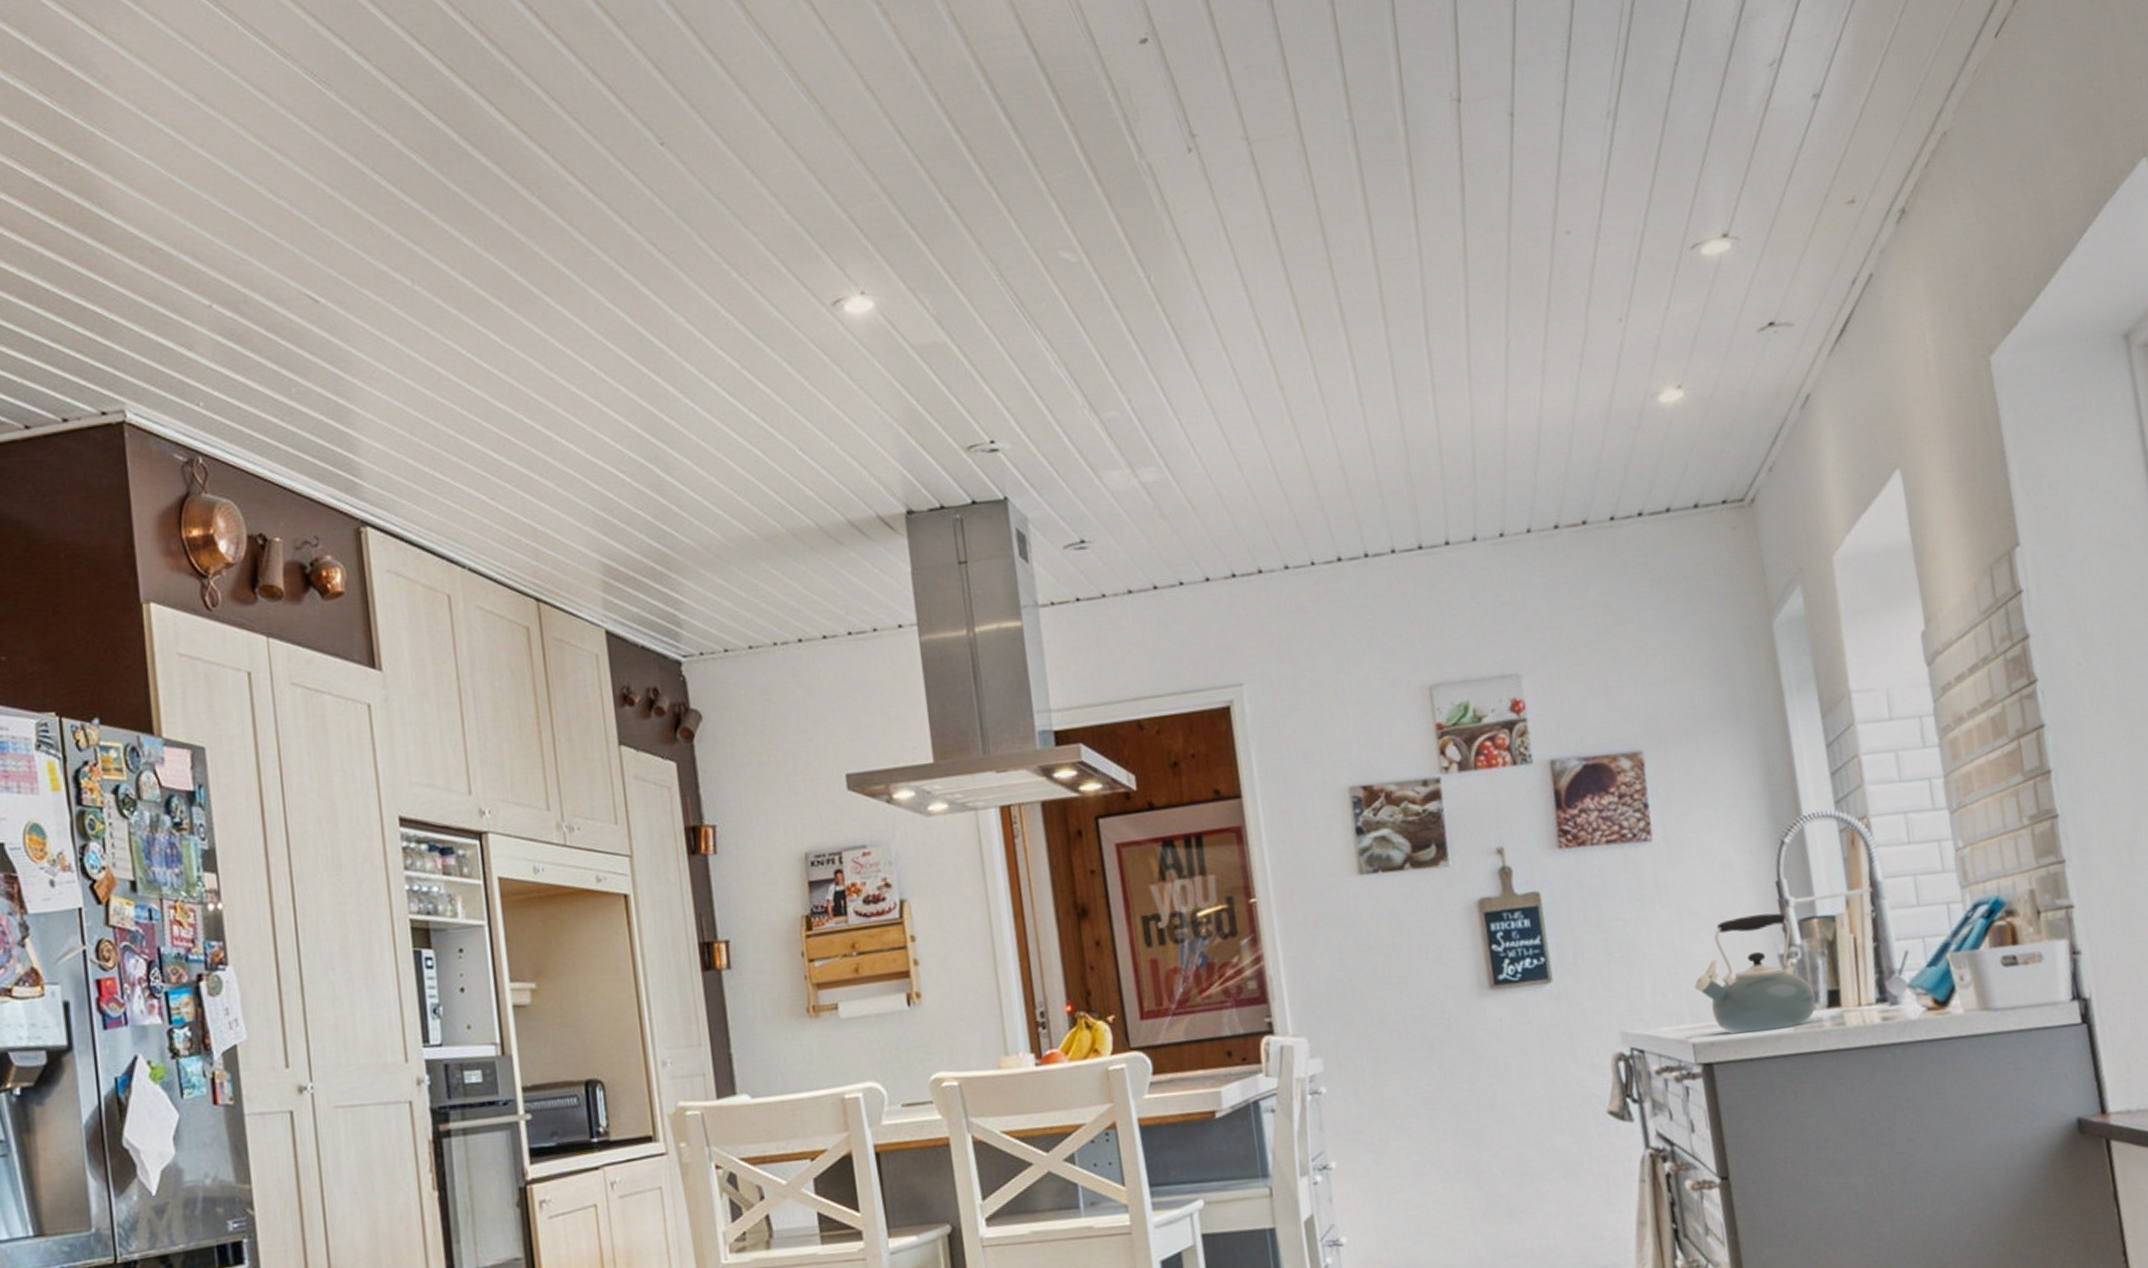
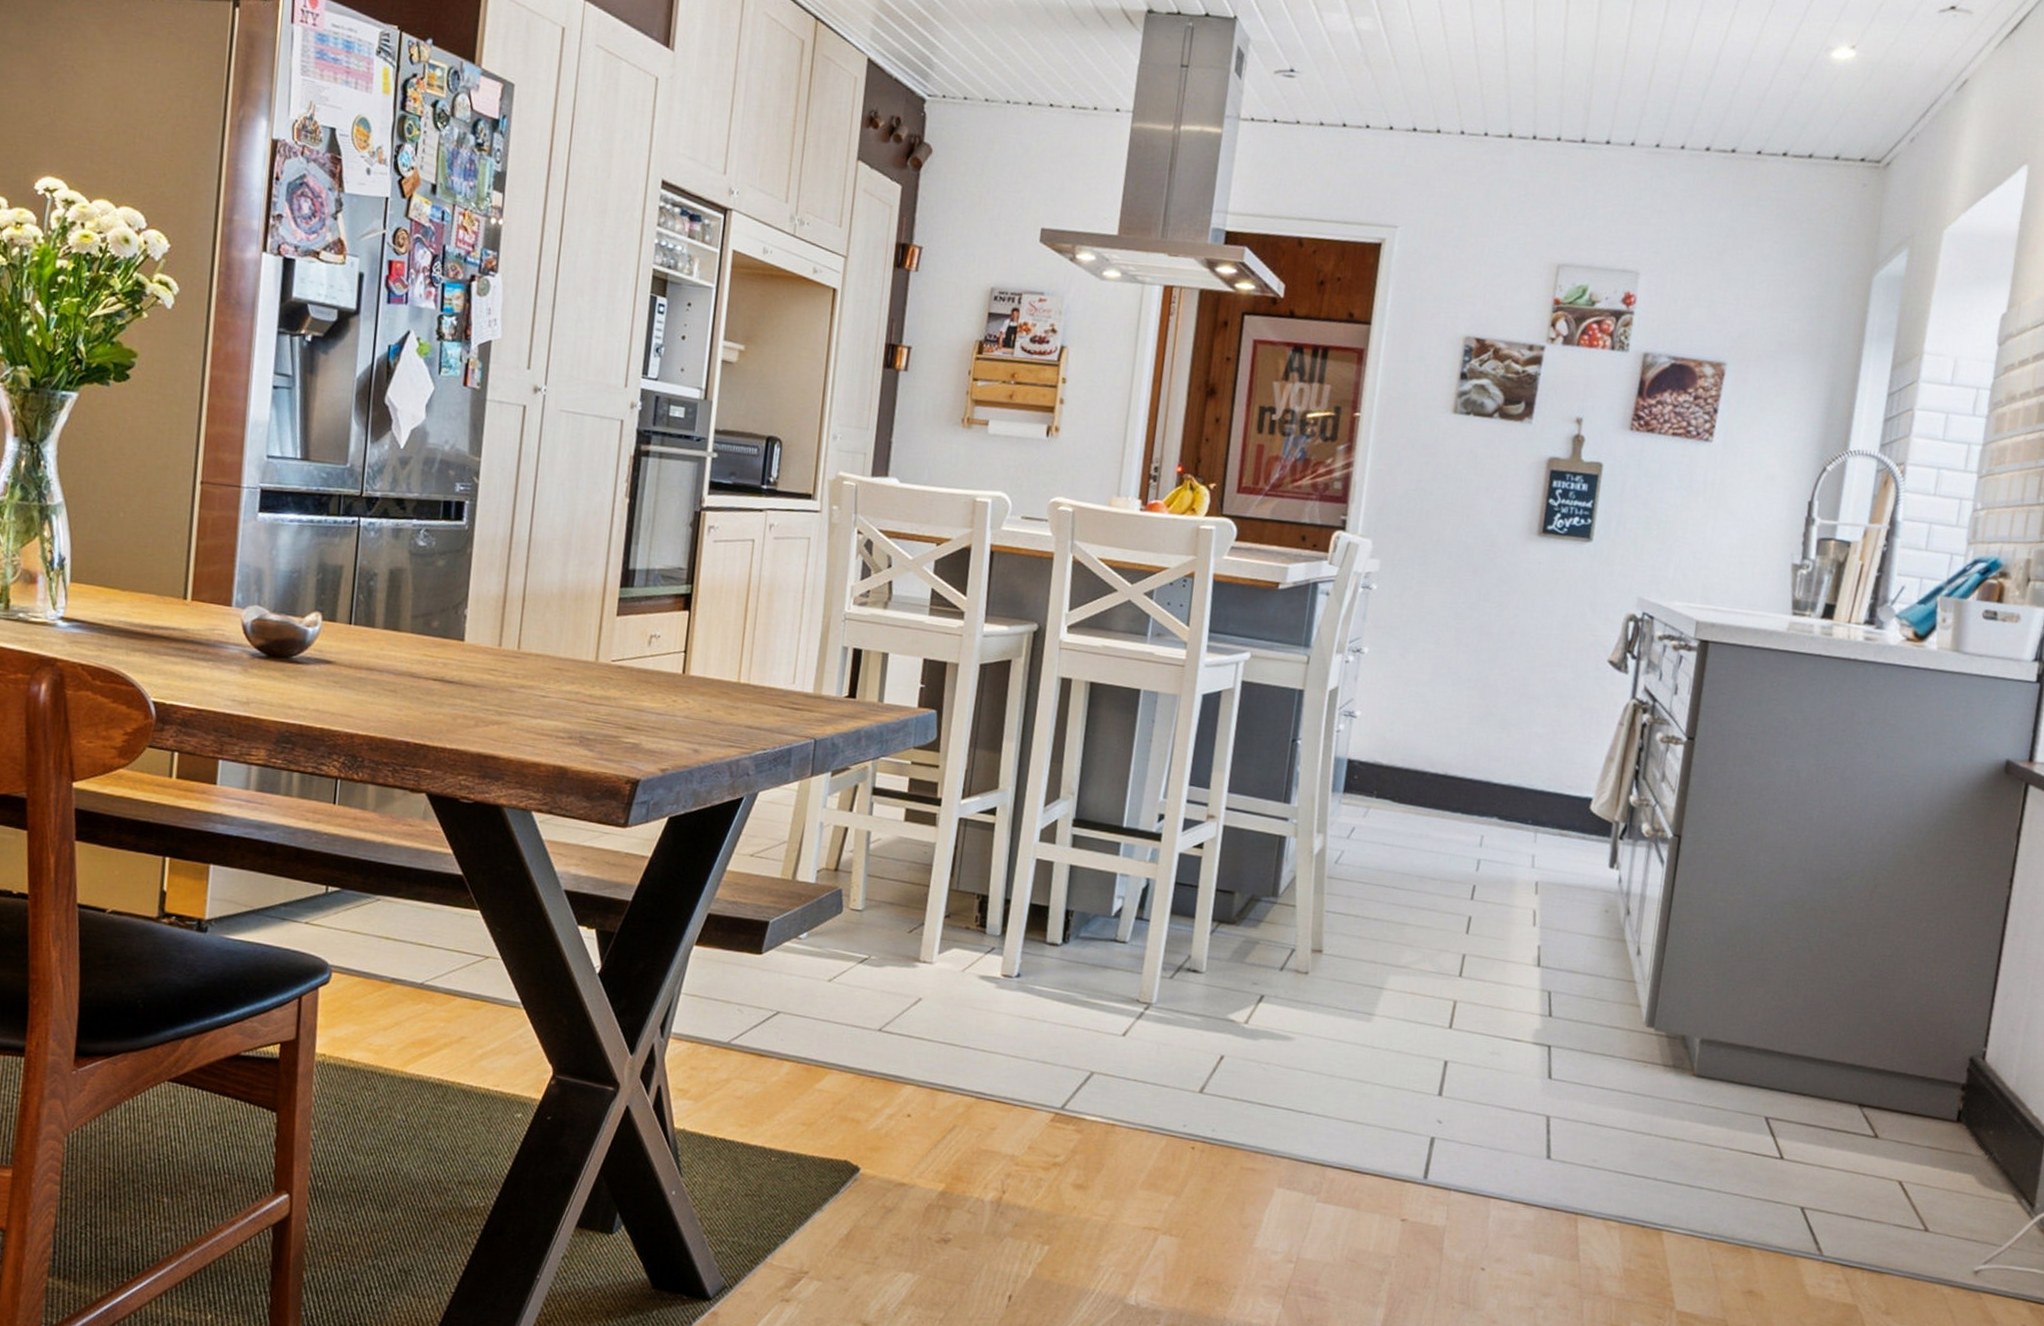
kettle: present [1694,913,1816,1034] -> none [1712,524,1814,628]

